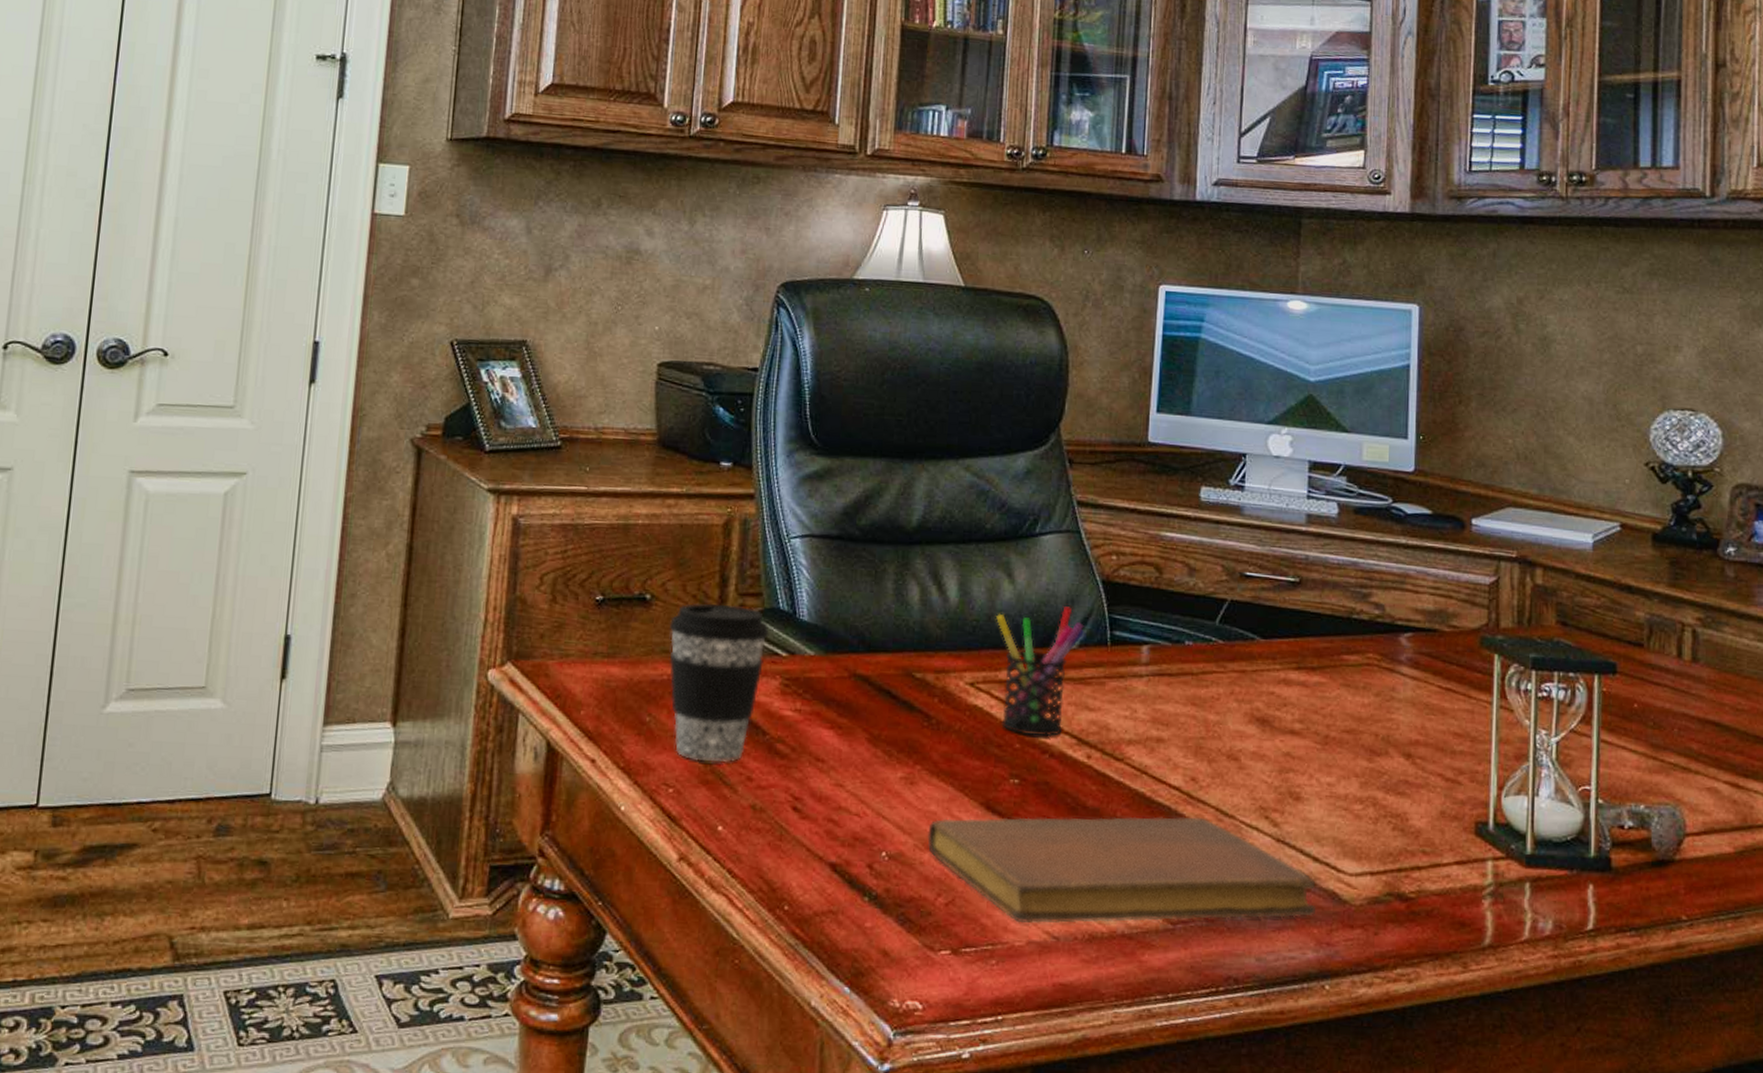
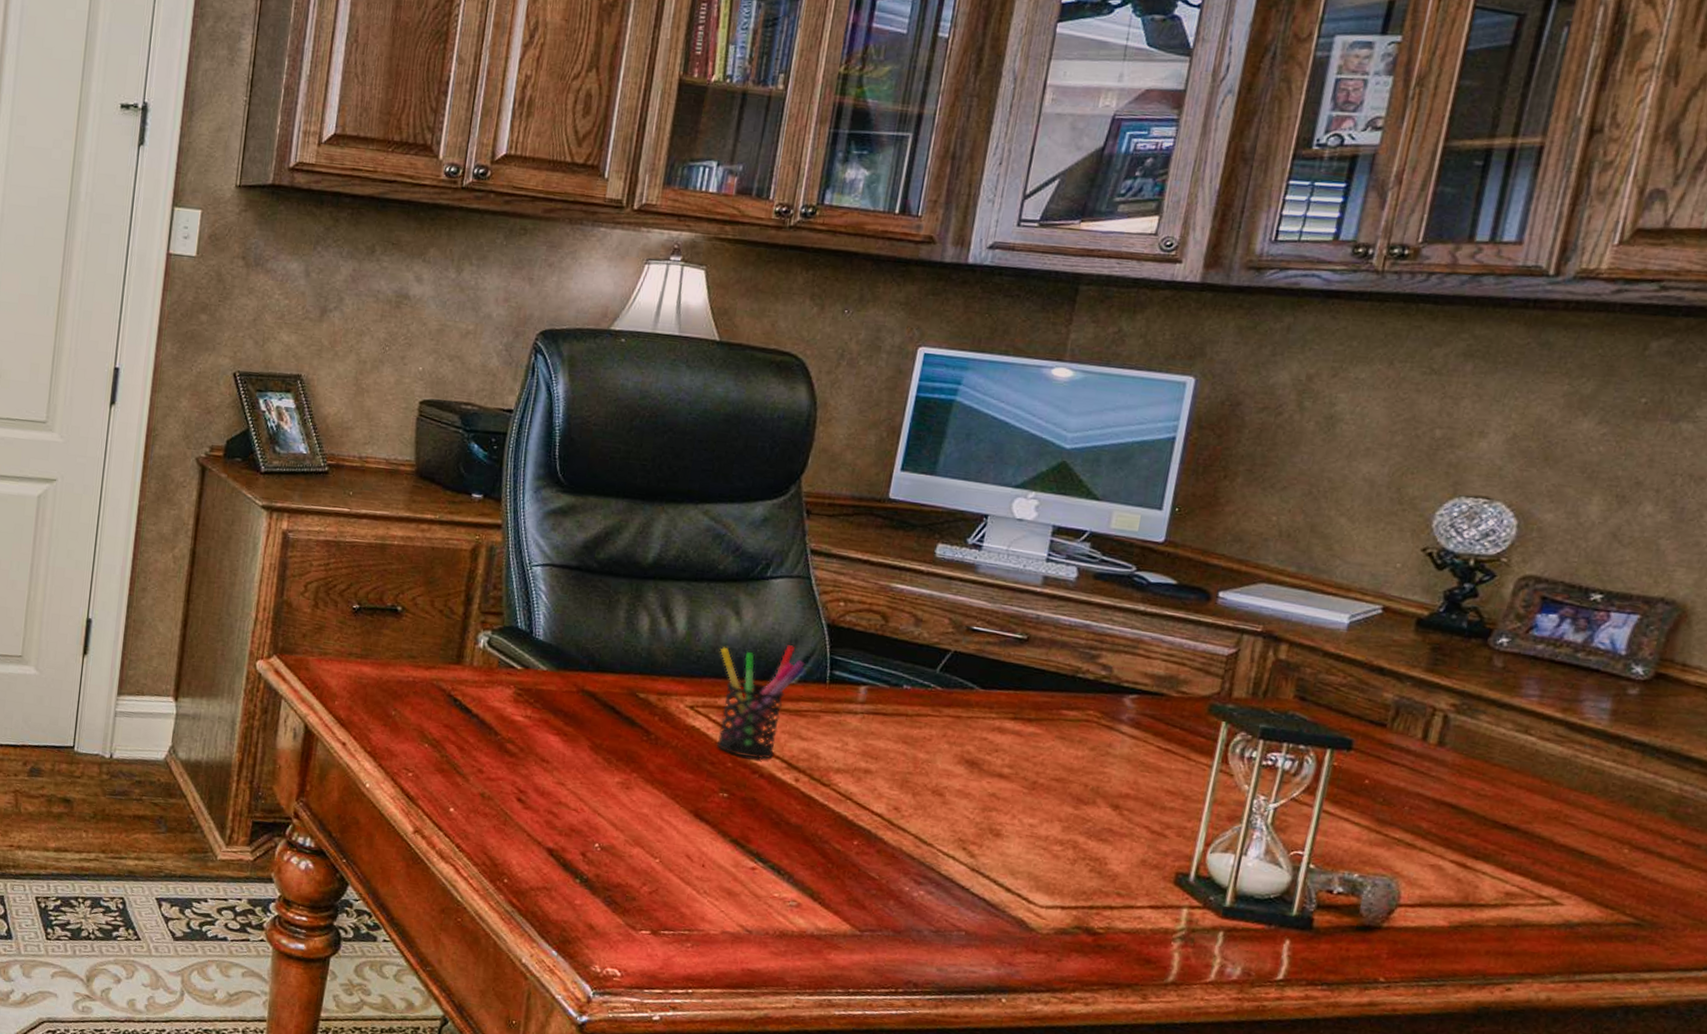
coffee cup: present [669,603,769,762] -> none [415,617,507,756]
notebook: present [927,816,1315,924] -> none [638,820,1004,938]

